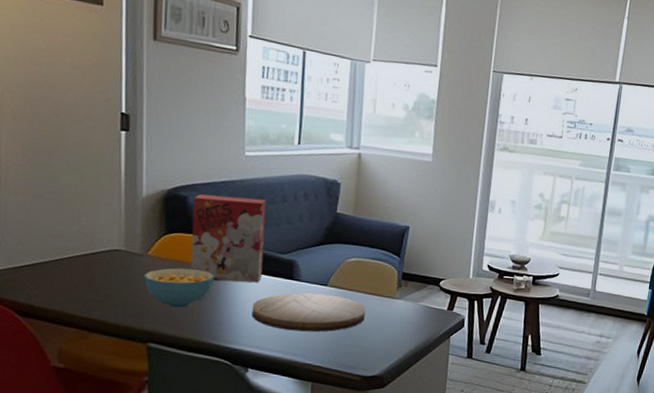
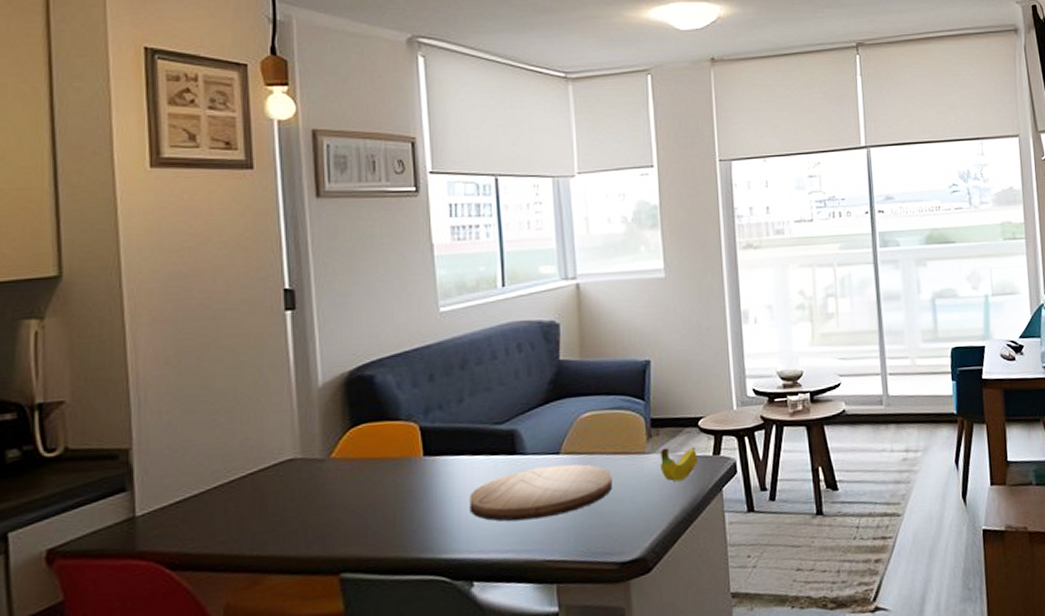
cereal bowl: present [143,268,215,309] -> none [327,464,418,521]
cereal box: present [191,194,266,283] -> none [382,360,477,475]
fruit: none [404,297,435,325] -> present [660,447,698,482]

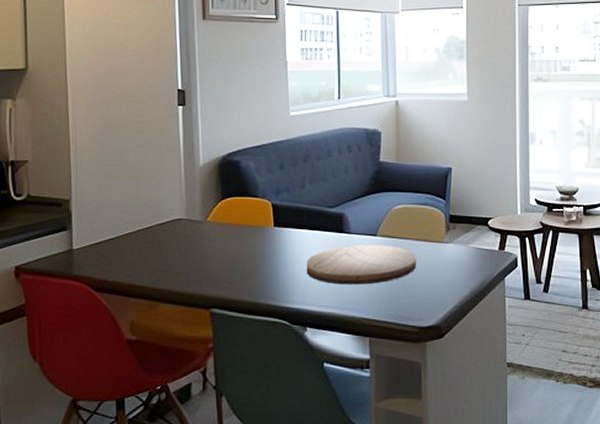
fruit: present [660,447,698,482] -> none [455,240,486,268]

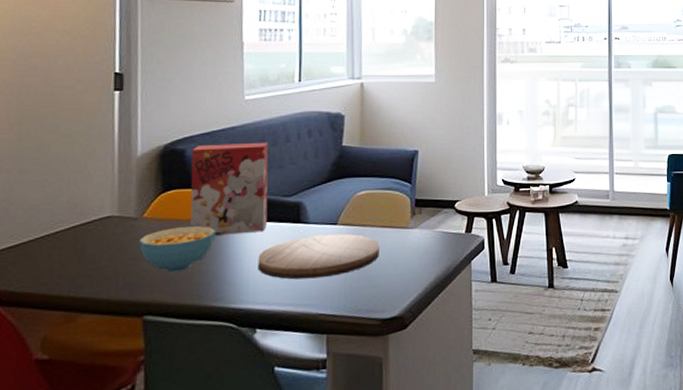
cereal bowl: none [204,231,269,272] -> present [138,226,216,273]
cereal box: none [246,156,314,241] -> present [190,142,269,235]

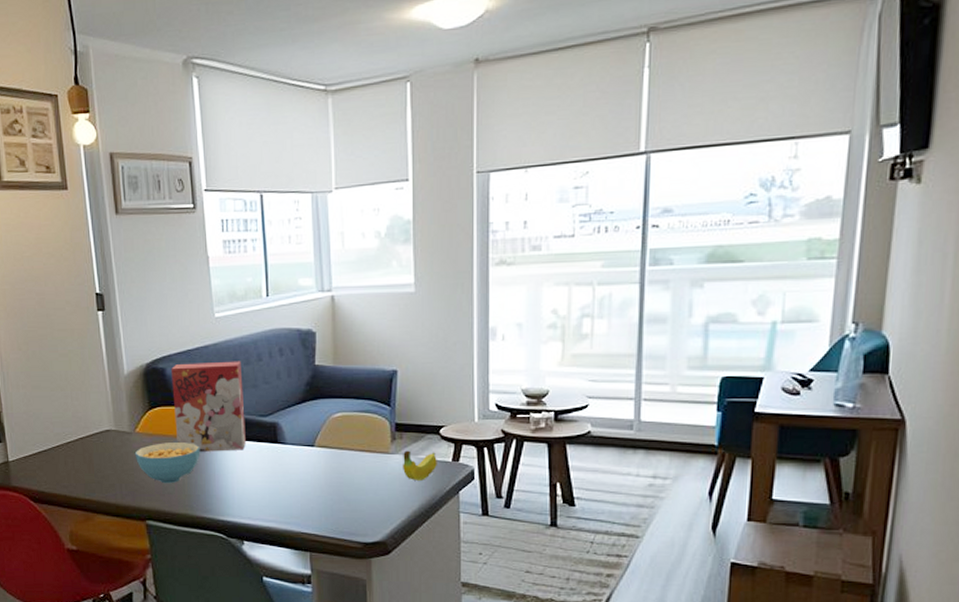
cutting board: present [257,234,379,280] -> none [240,456,359,498]
fruit: none [420,224,452,253] -> present [402,450,437,480]

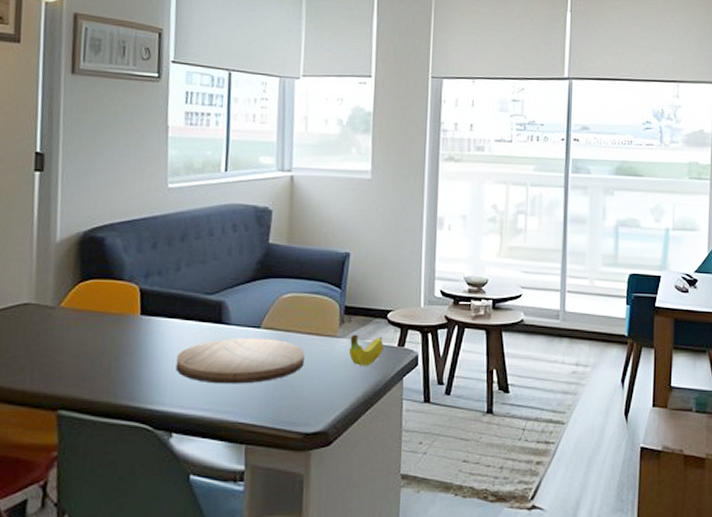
cereal bowl: present [134,443,201,484] -> none [55,320,134,367]
cereal box: present [171,361,246,452] -> none [108,233,191,331]
cutting board: none [240,456,359,498] -> present [175,337,305,384]

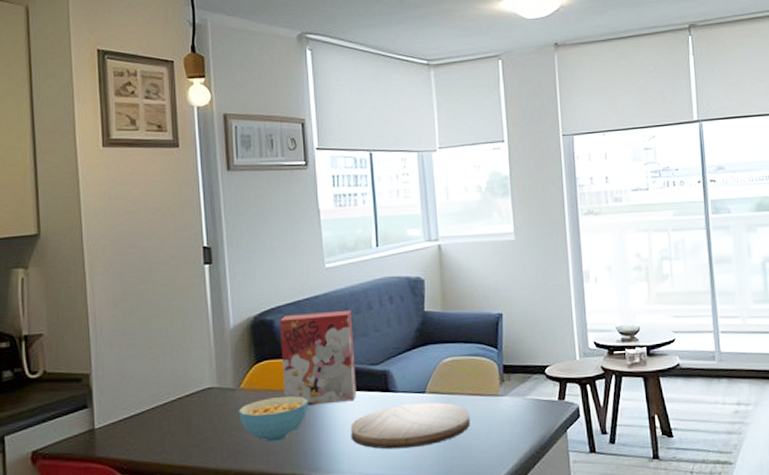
cereal bowl: none [55,320,134,367] -> present [238,396,309,443]
cereal box: none [108,233,191,331] -> present [280,310,356,405]
fruit: present [348,334,384,366] -> none [511,392,545,422]

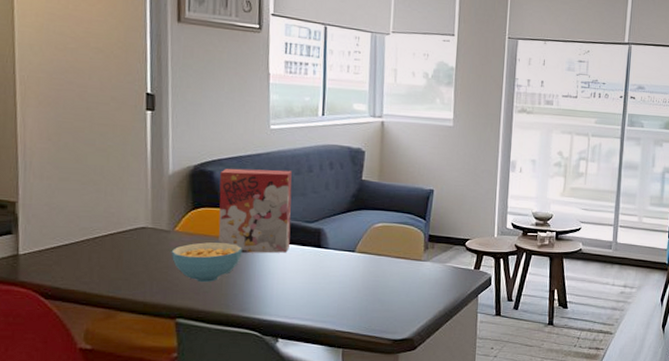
cutting board: present [350,402,470,450] -> none [280,260,394,299]

